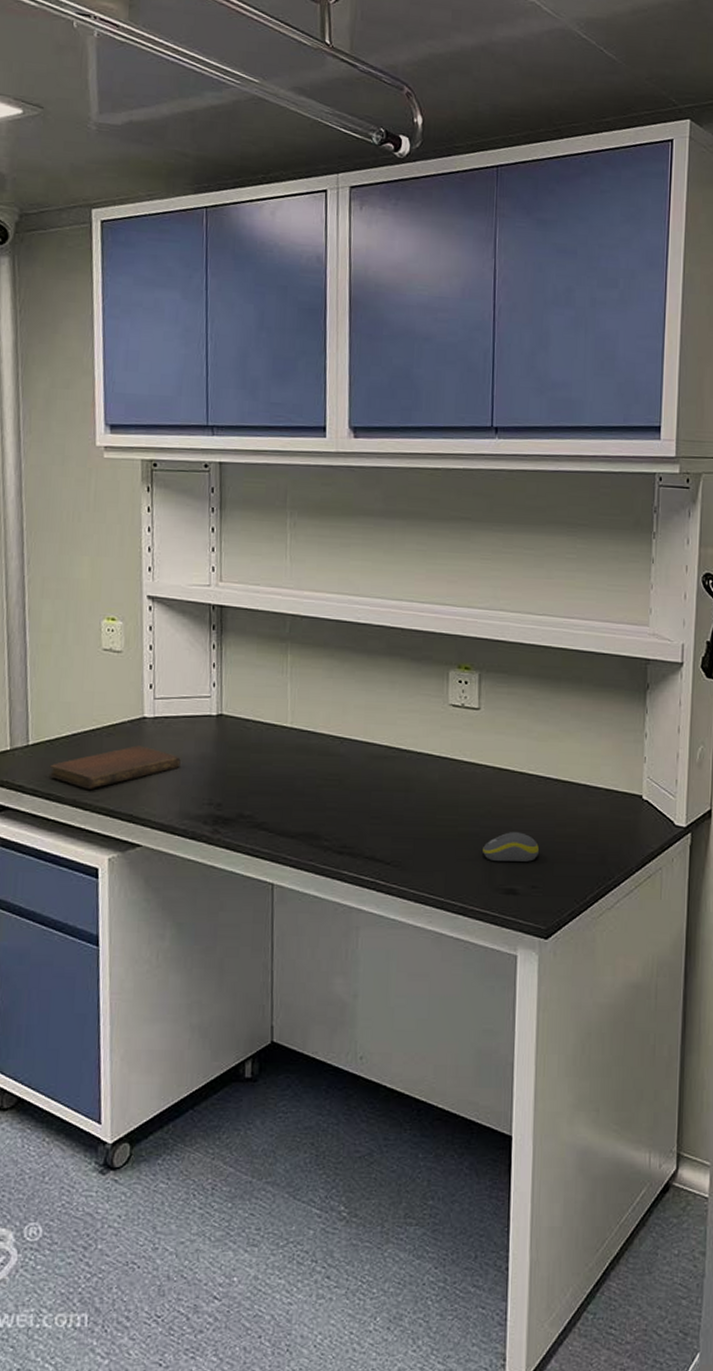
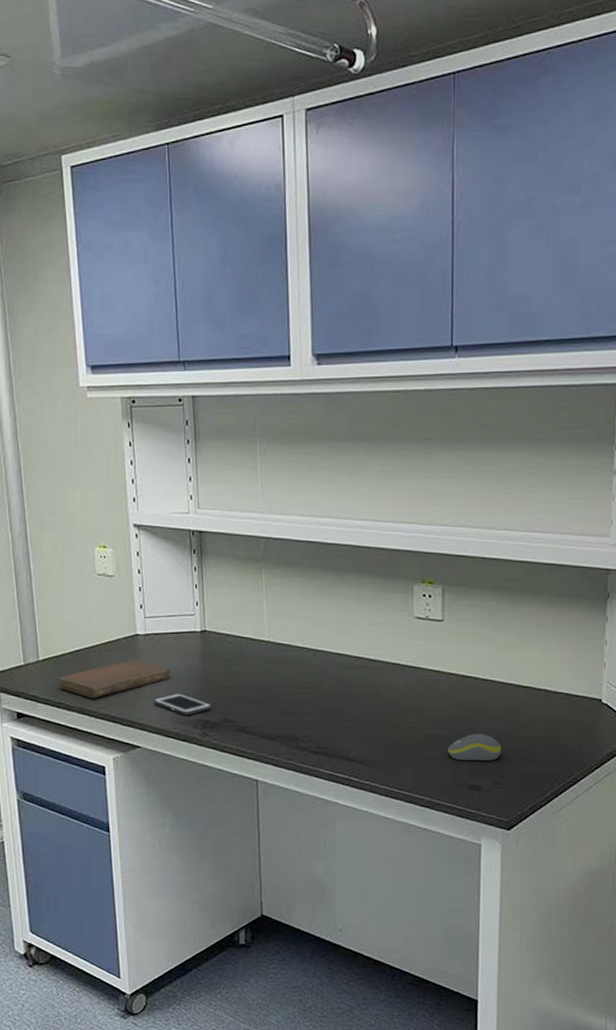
cell phone: none [159,784,225,810] -> present [153,693,212,716]

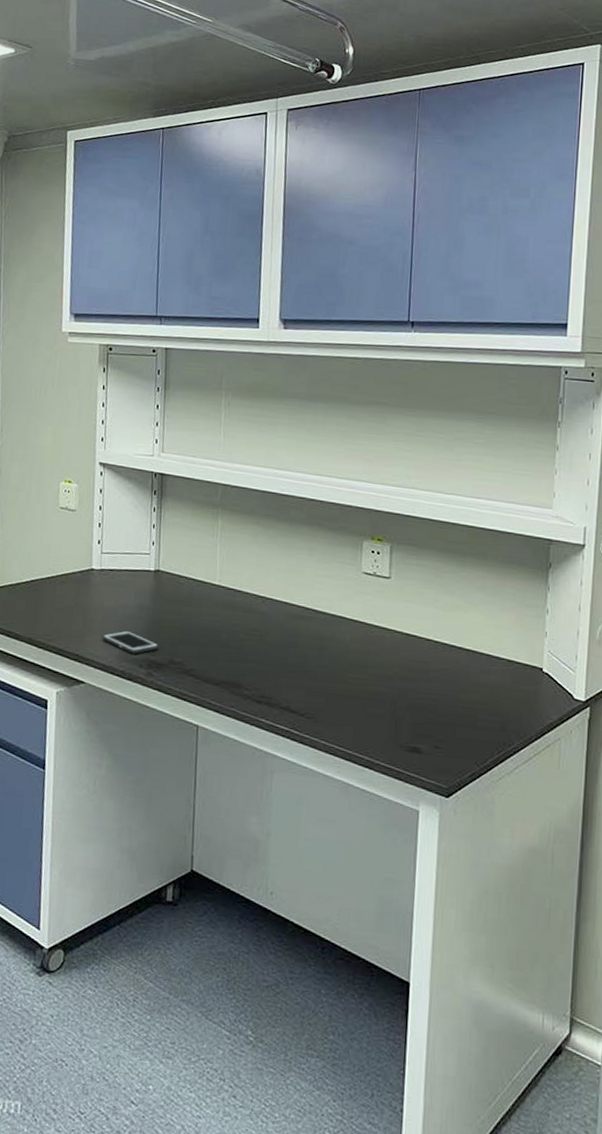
notebook: present [58,659,171,698] -> none [10,593,122,630]
computer mouse: present [448,734,501,761] -> none [389,694,442,723]

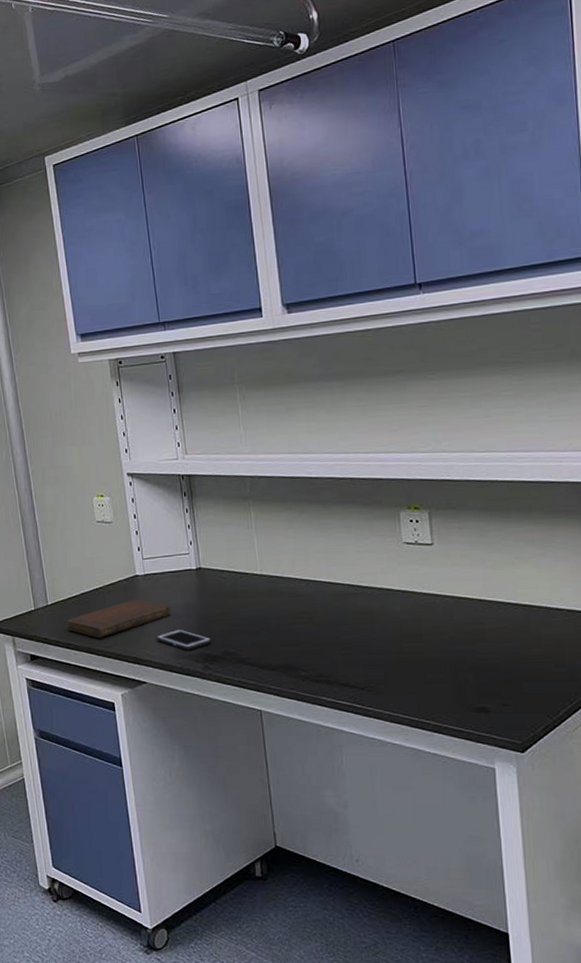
notebook: none [10,593,122,630] -> present [66,599,171,638]

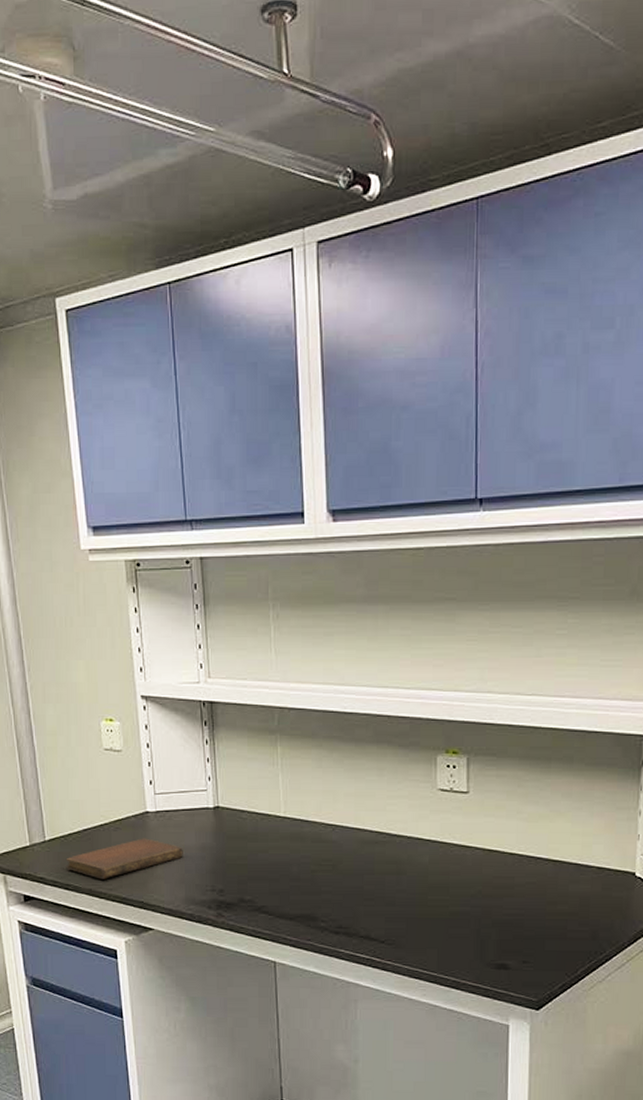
cell phone: present [156,629,212,650] -> none [165,872,227,896]

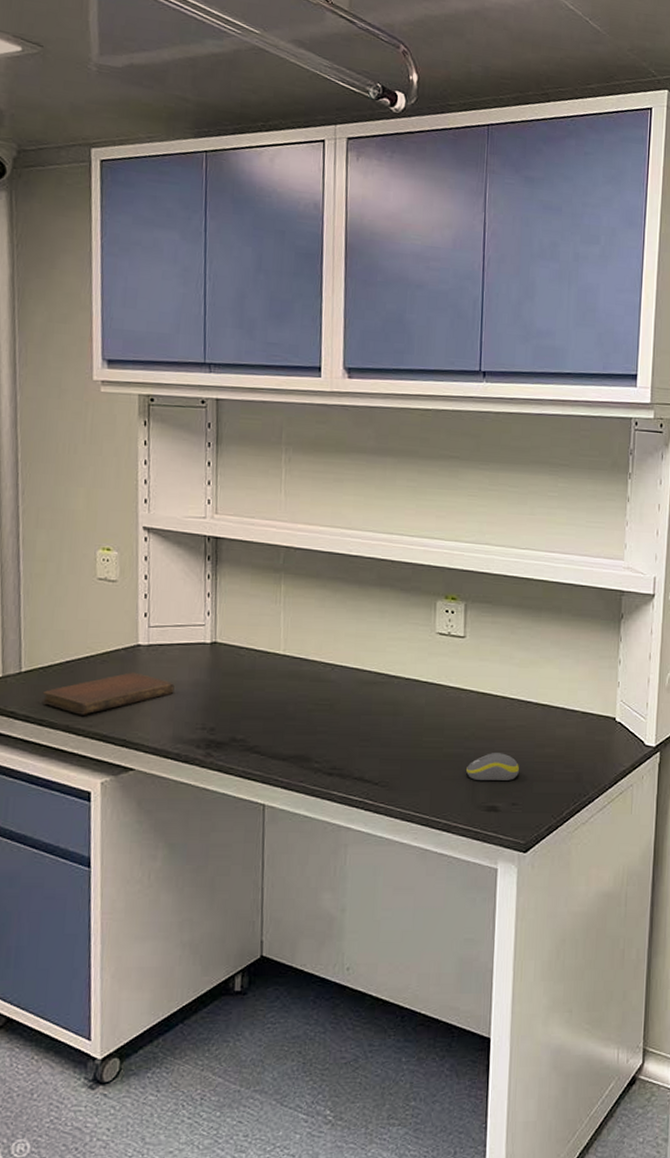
computer mouse: none [474,910,529,938] -> present [466,753,519,780]

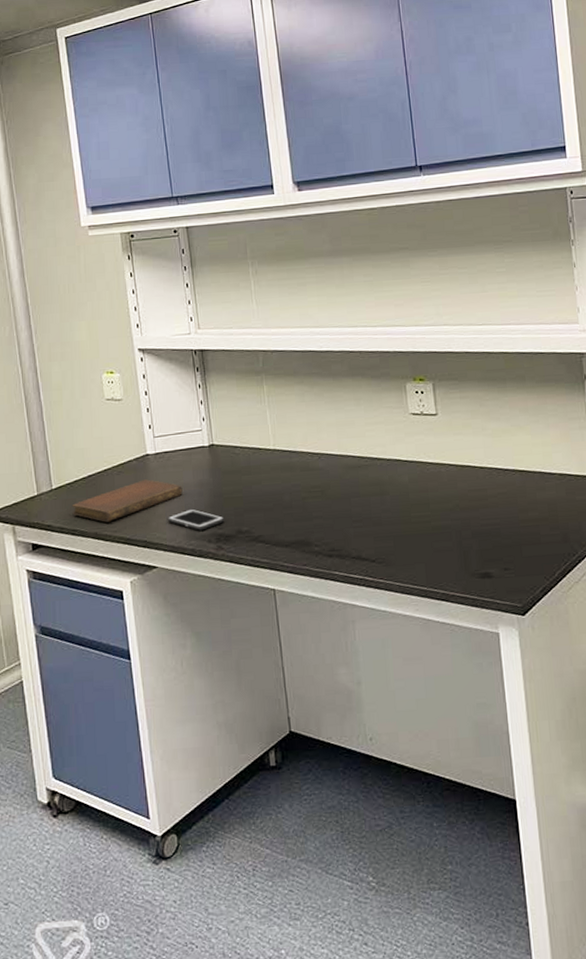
cell phone: none [152,709,218,734] -> present [167,508,225,531]
computer mouse: present [466,753,519,780] -> none [456,521,506,549]

